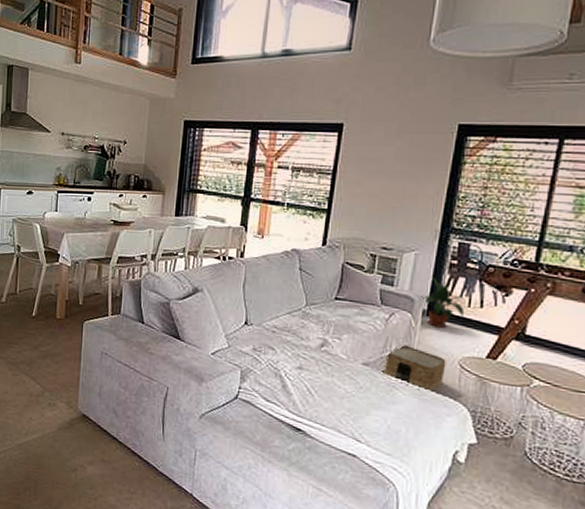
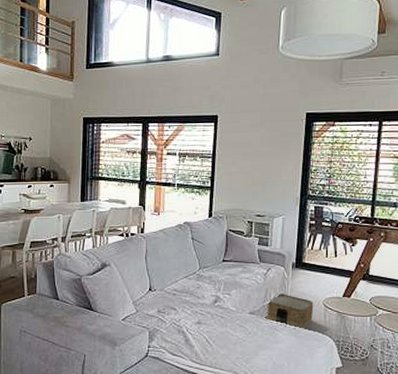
potted plant: present [421,276,464,328] -> none [290,235,323,276]

